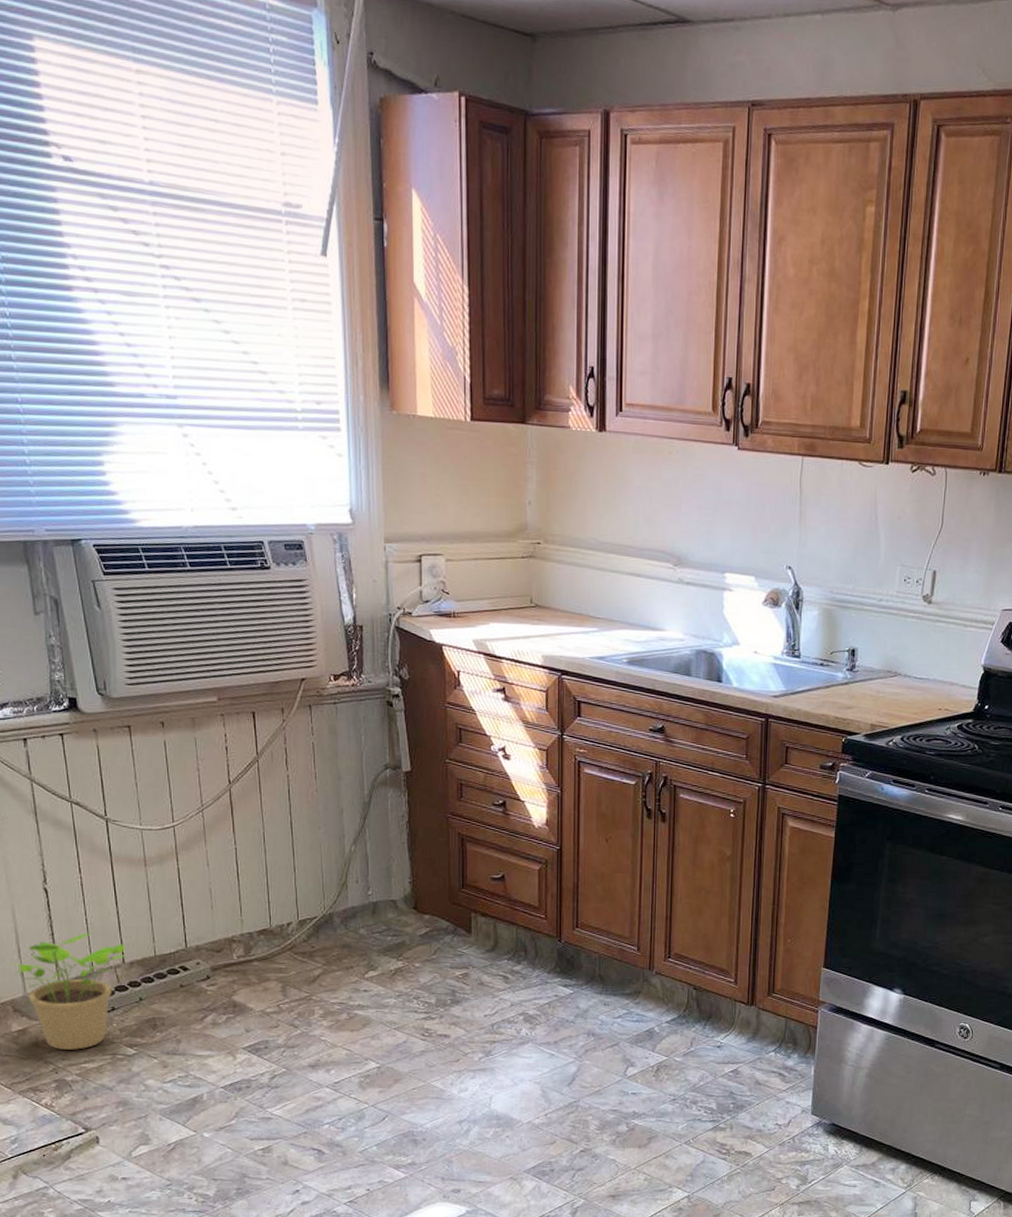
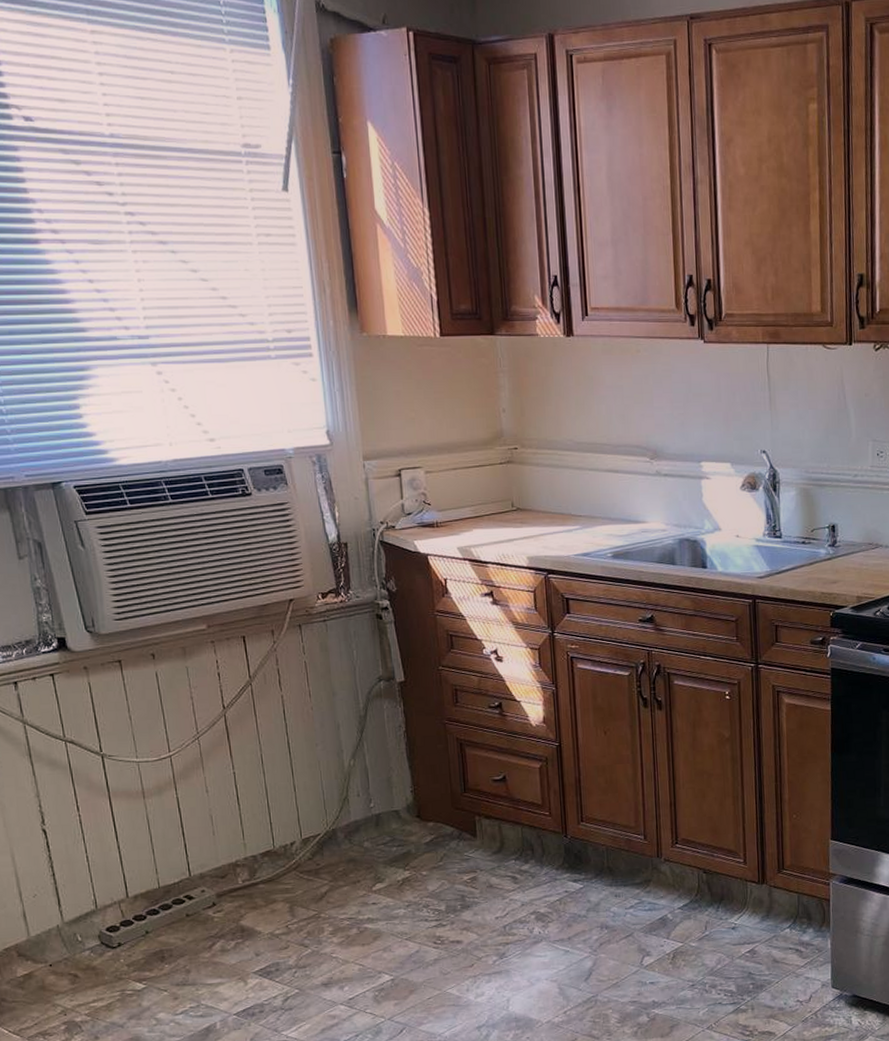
potted plant: present [10,933,126,1050] -> none [12,870,130,991]

